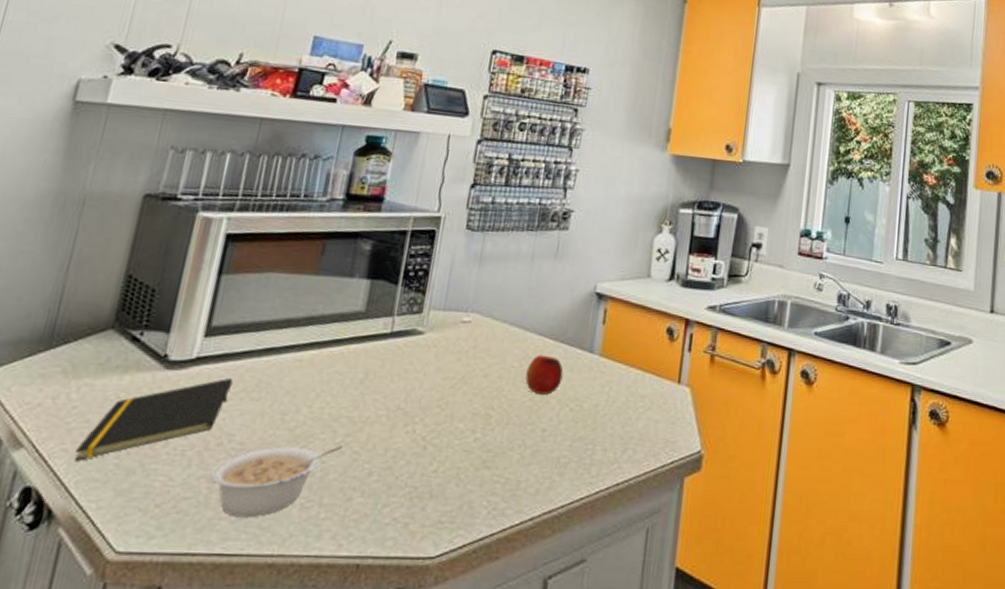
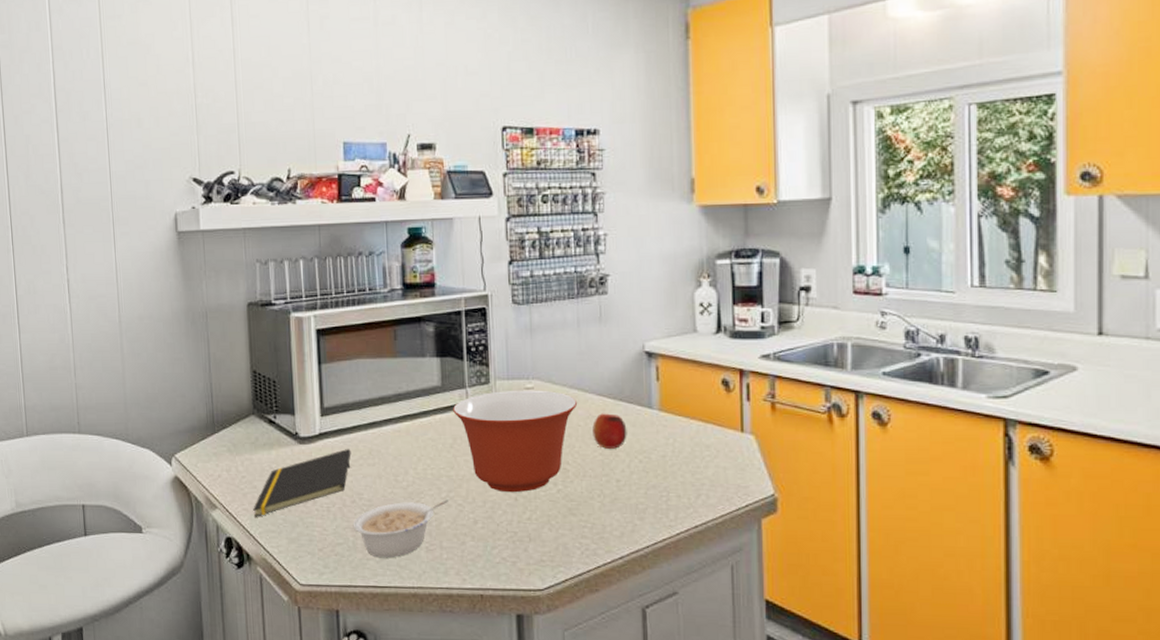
mixing bowl: none [372,322,516,440] -> present [453,390,578,493]

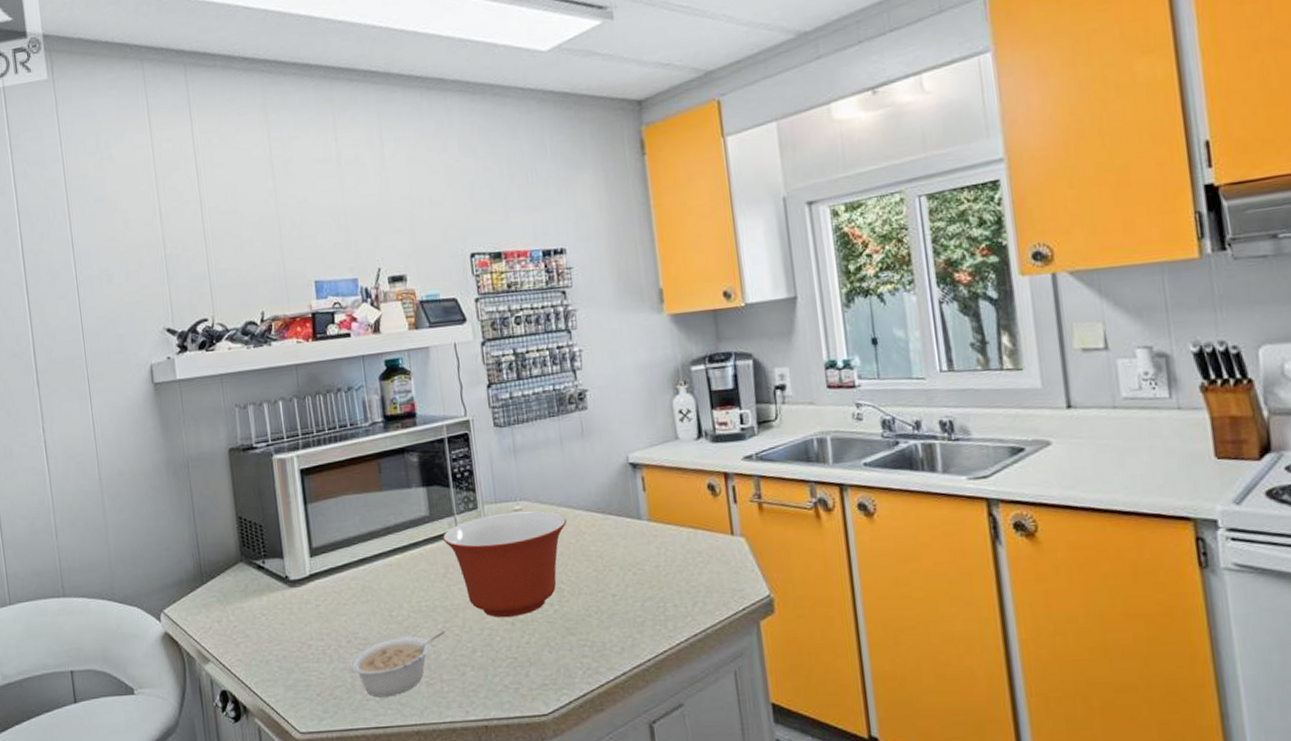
notepad: present [253,448,352,517] -> none [247,587,344,667]
fruit: present [592,413,627,449] -> none [583,528,619,564]

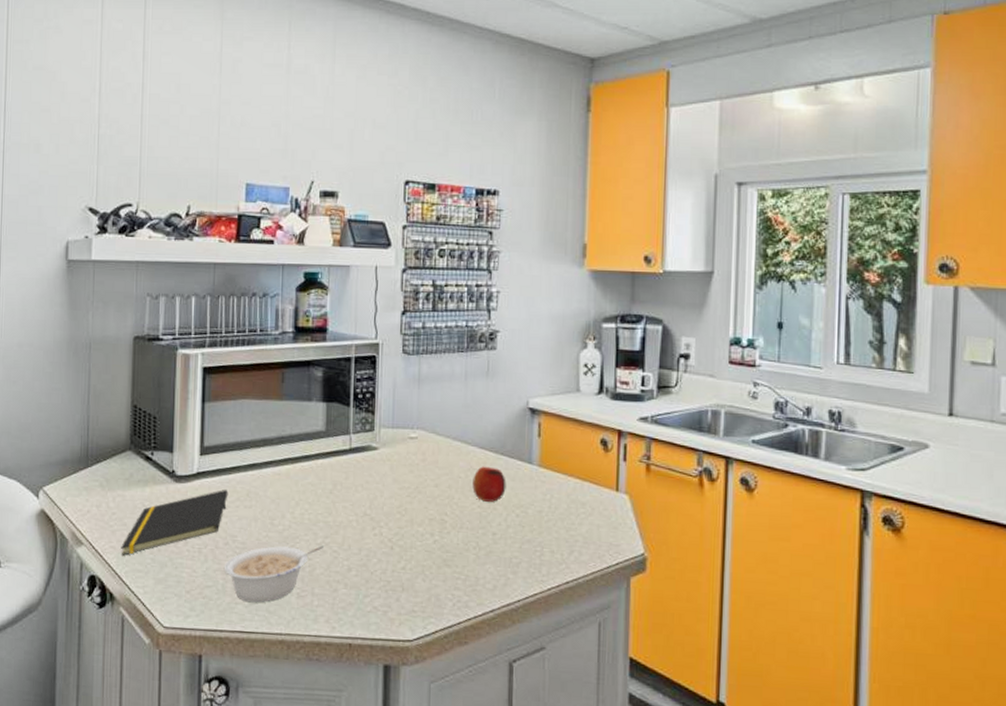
notepad: none [247,587,344,667] -> present [121,489,229,556]
mixing bowl: present [443,510,567,618] -> none [335,438,460,542]
fruit: none [583,528,619,564] -> present [472,466,506,502]

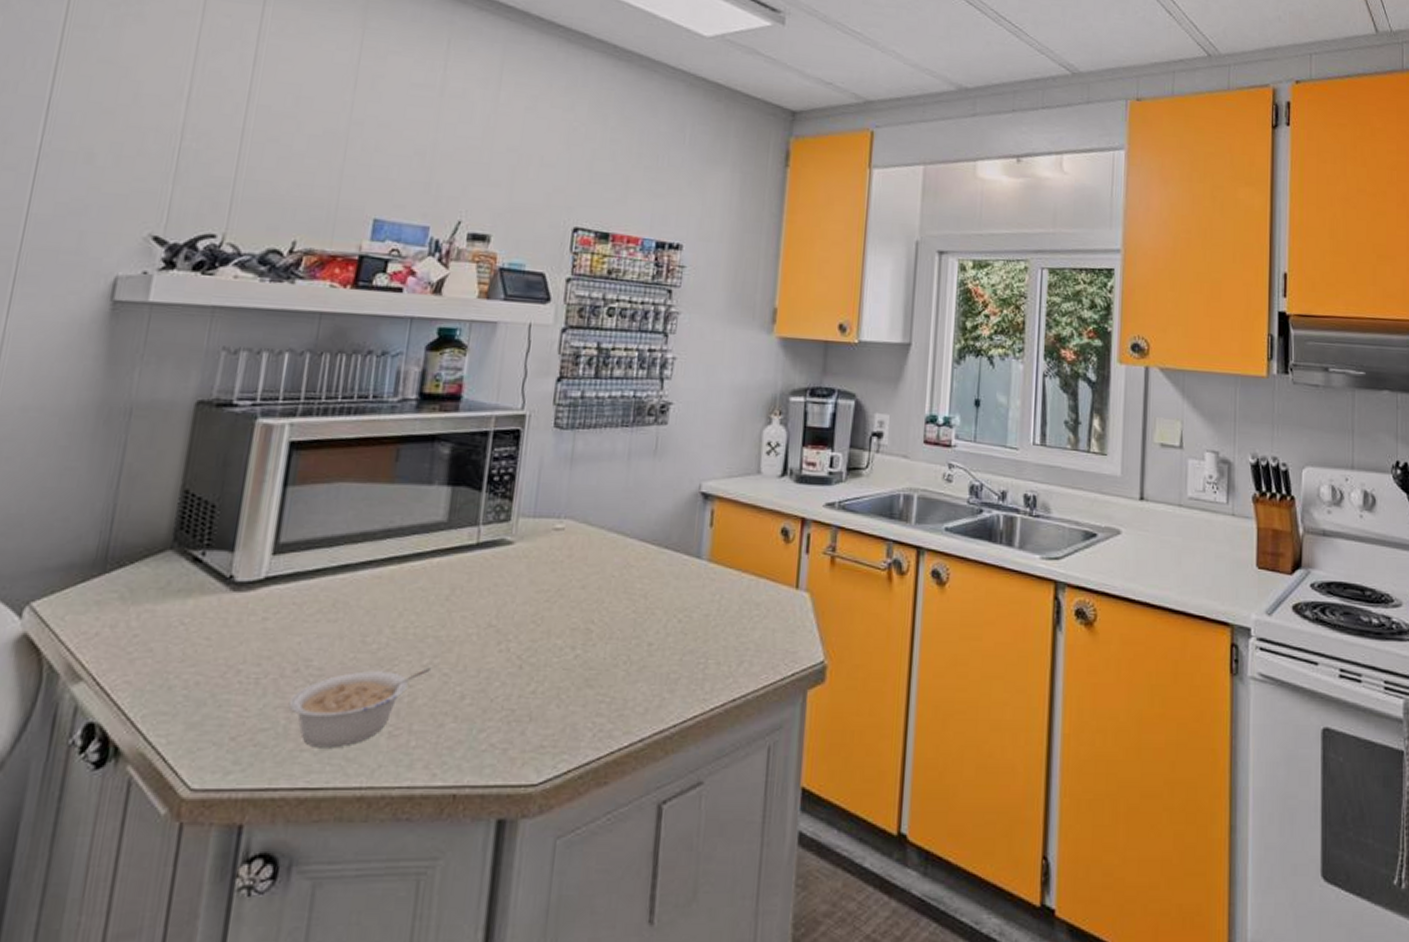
notepad: present [121,489,229,556] -> none [140,598,307,693]
fruit: present [472,466,506,502] -> none [627,562,669,605]

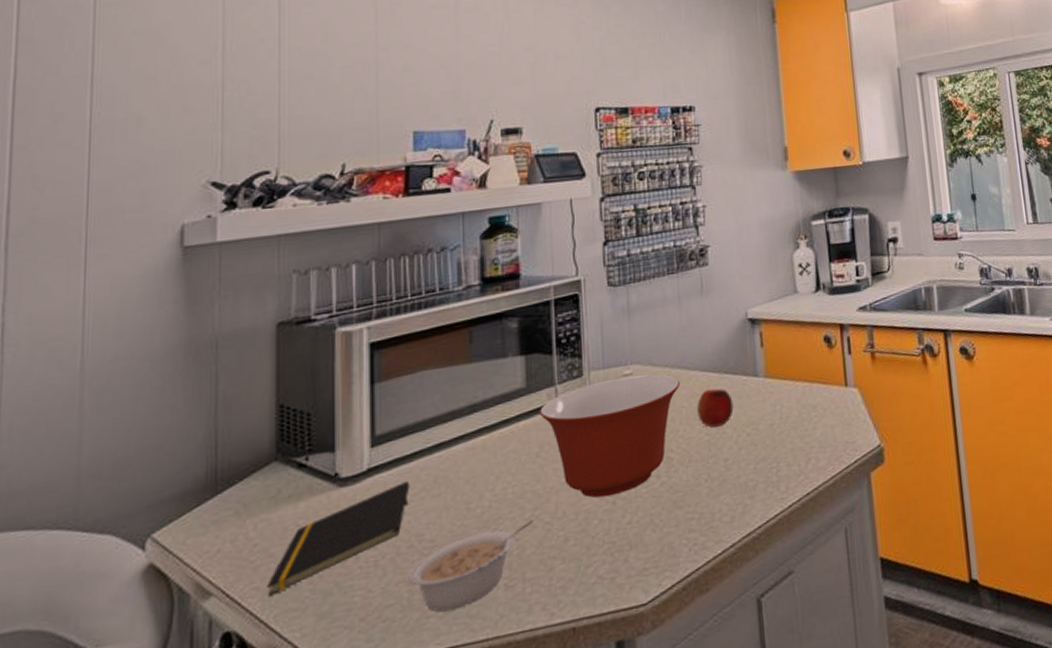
notepad: none [140,598,307,693] -> present [267,480,410,596]
mixing bowl: none [457,530,615,659] -> present [540,374,681,498]
fruit: none [627,562,669,605] -> present [697,388,734,428]

